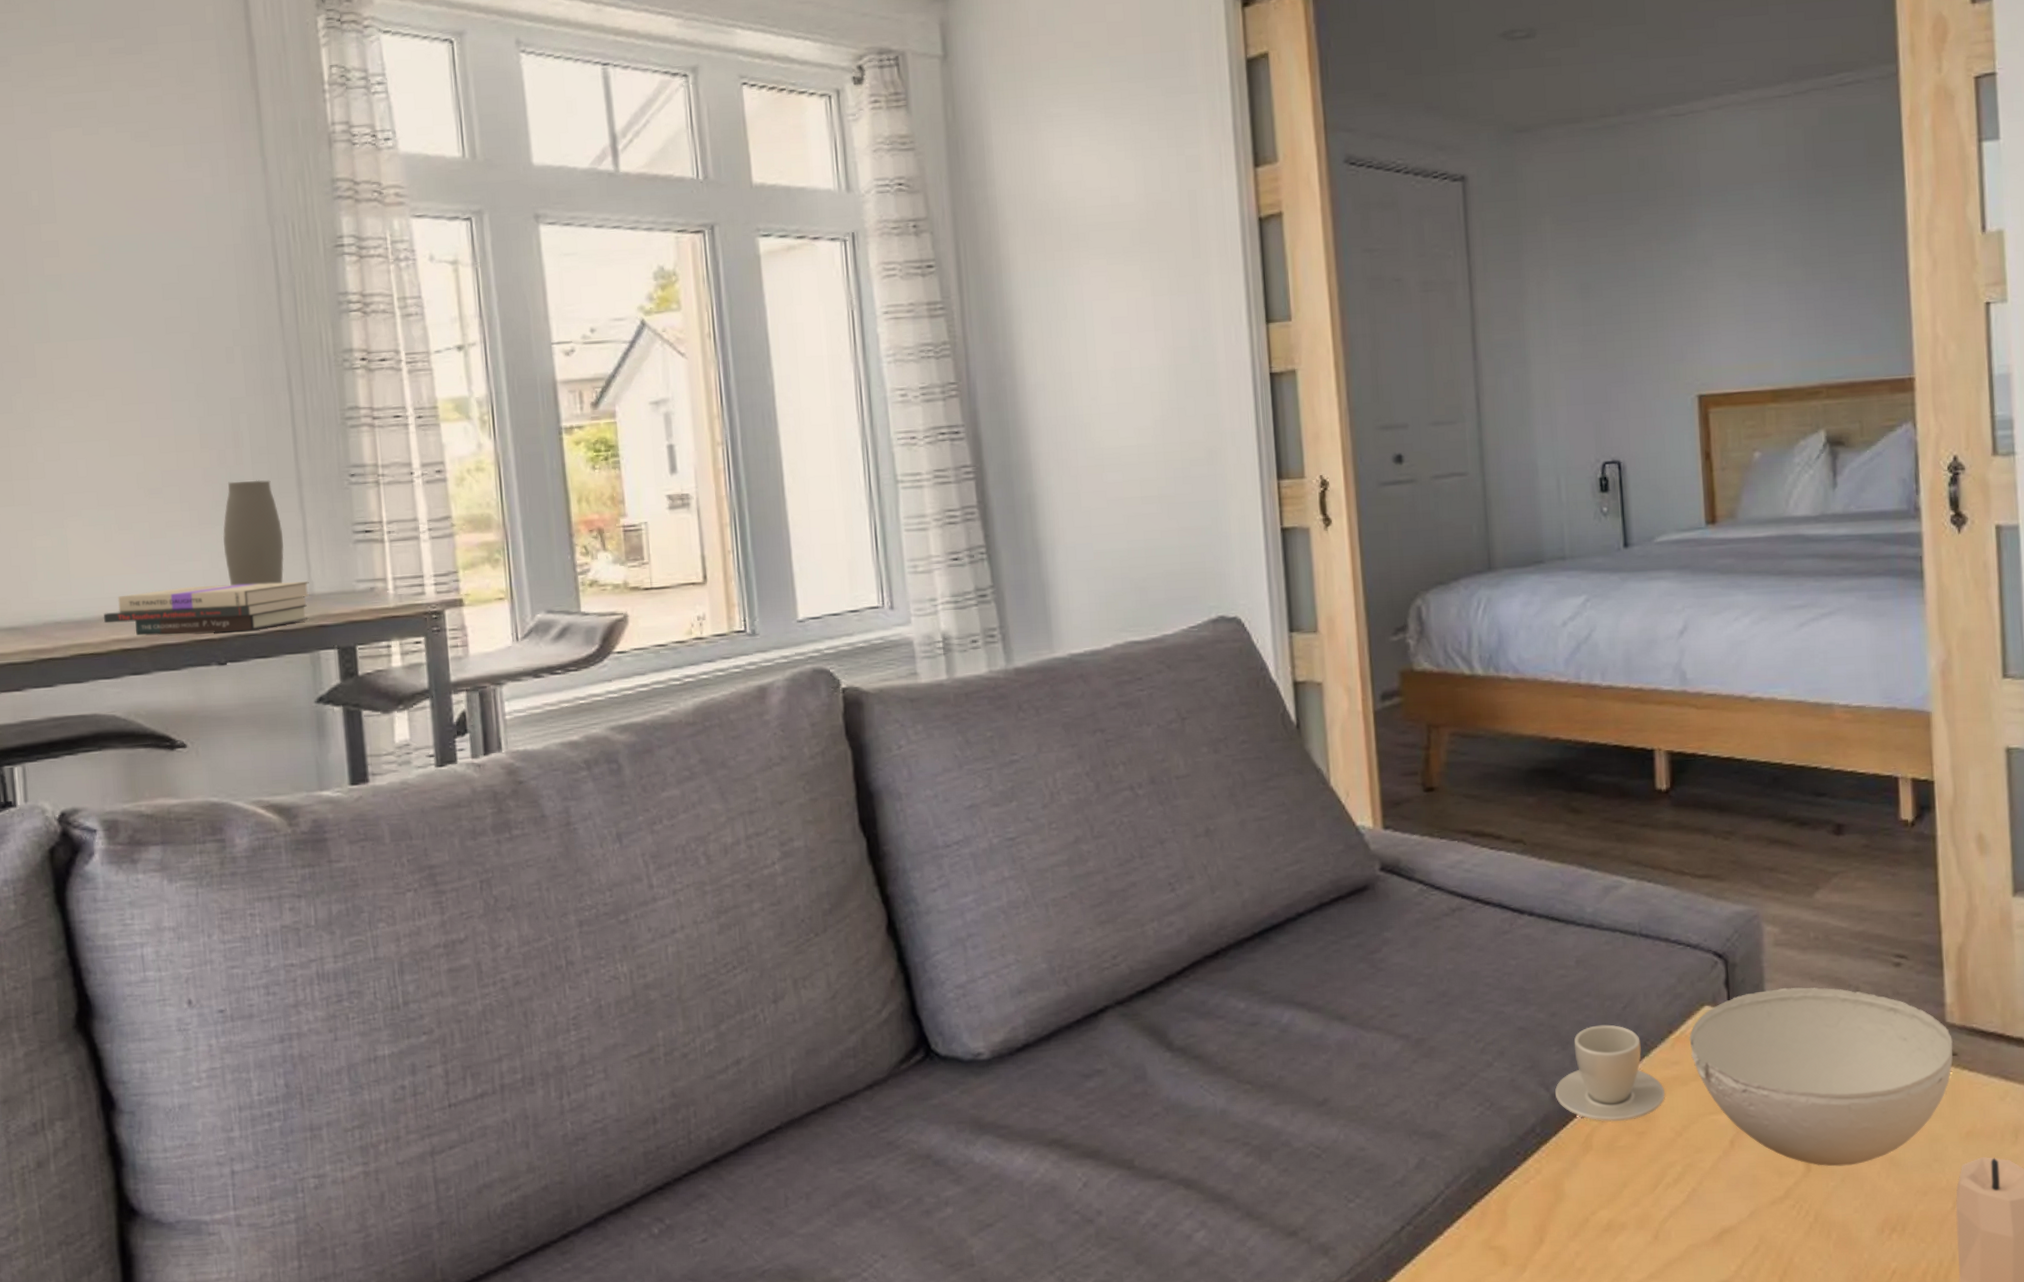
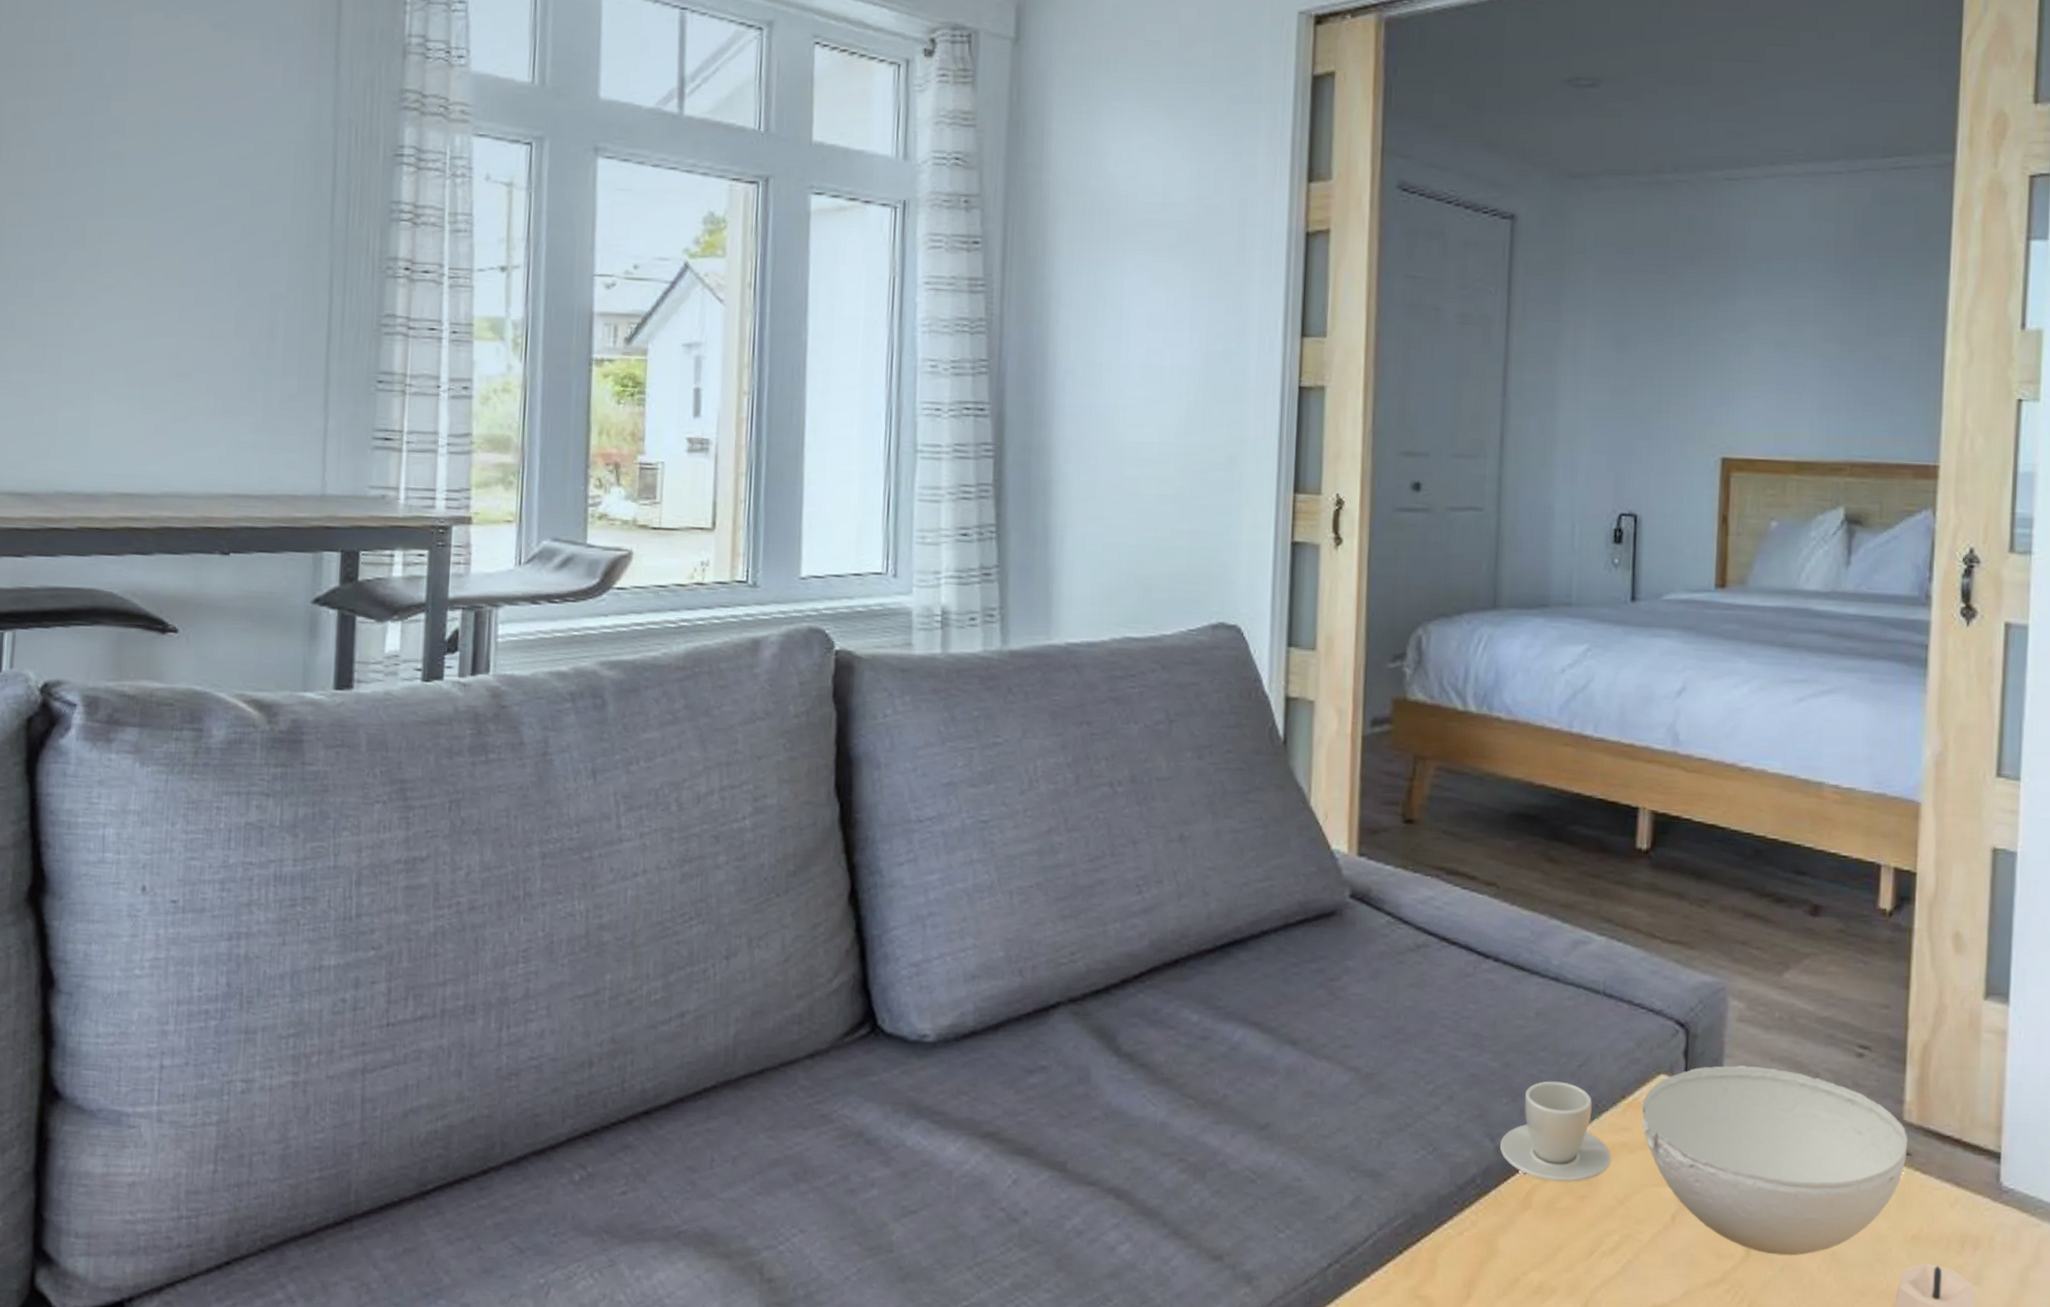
books: present [103,581,310,636] -> none [114,473,323,524]
vase: present [222,480,284,586] -> none [243,374,304,480]

